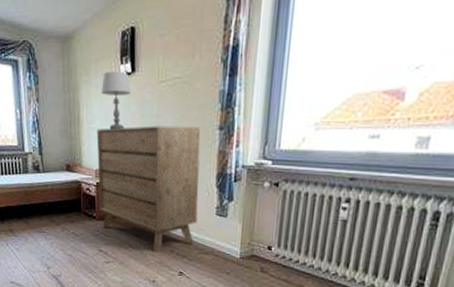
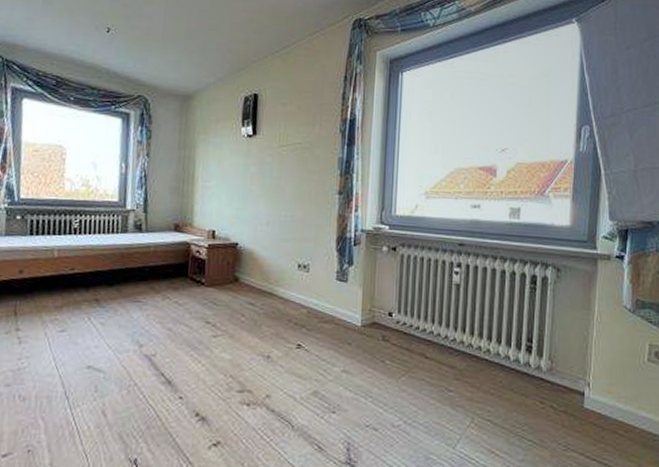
dresser: present [96,126,201,253] -> none [209,187,321,324]
table lamp: present [101,71,131,129] -> none [220,132,251,189]

